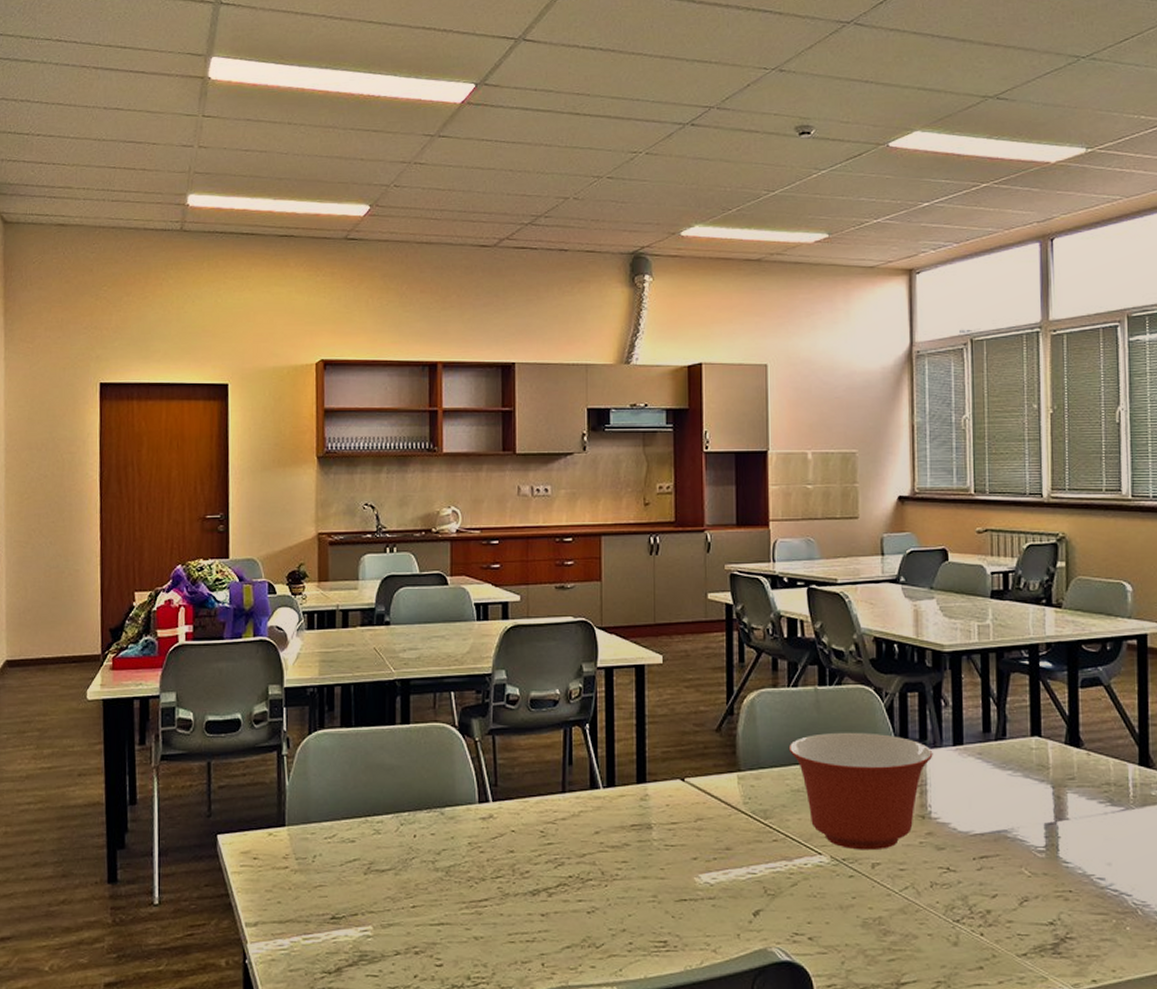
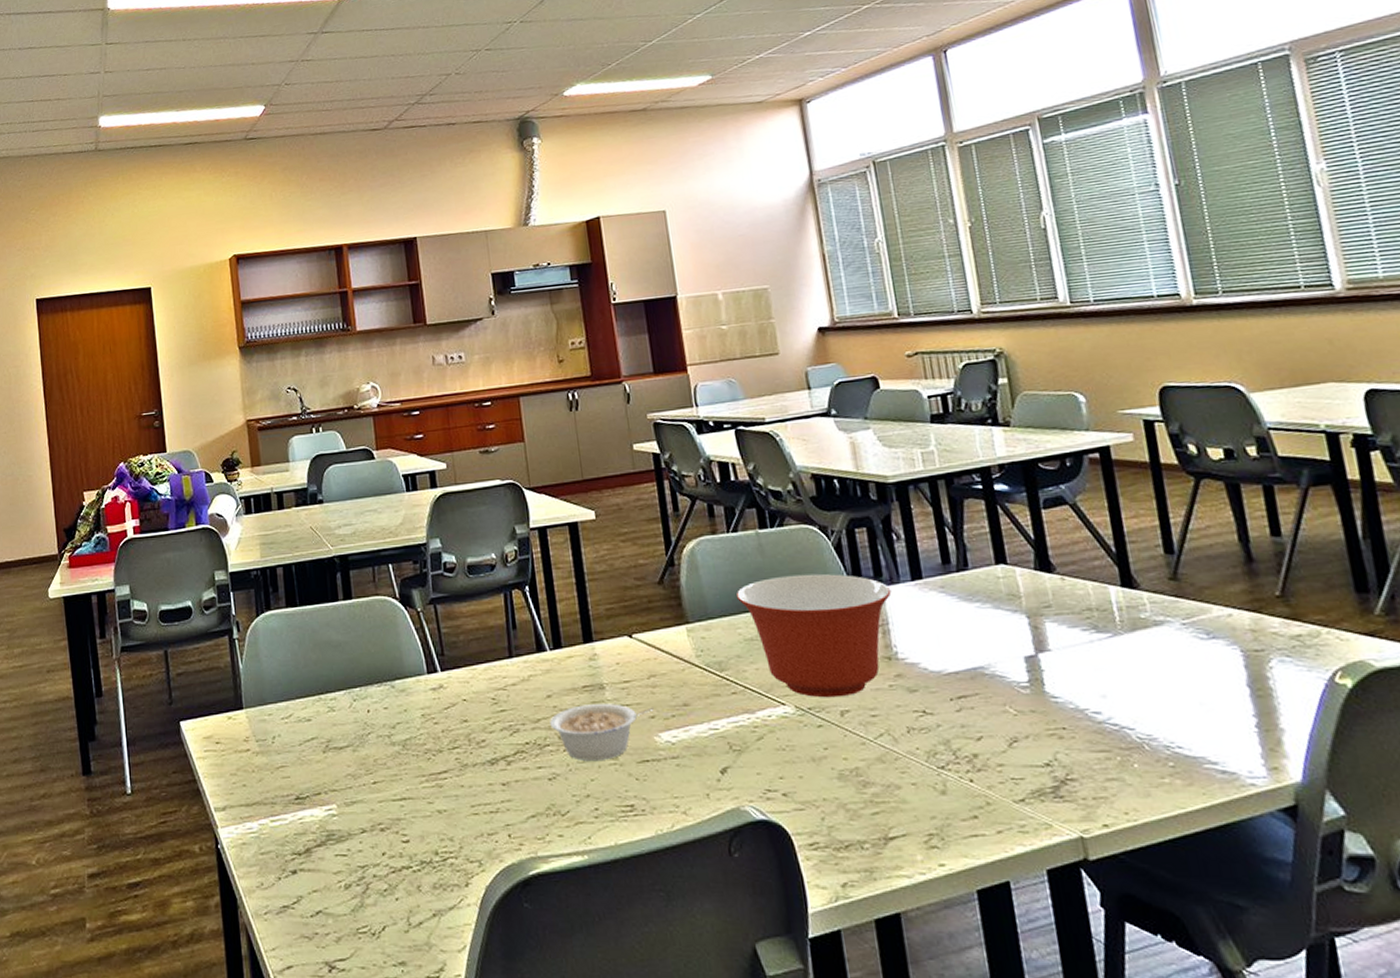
legume: none [595,843,697,897] -> present [550,704,654,761]

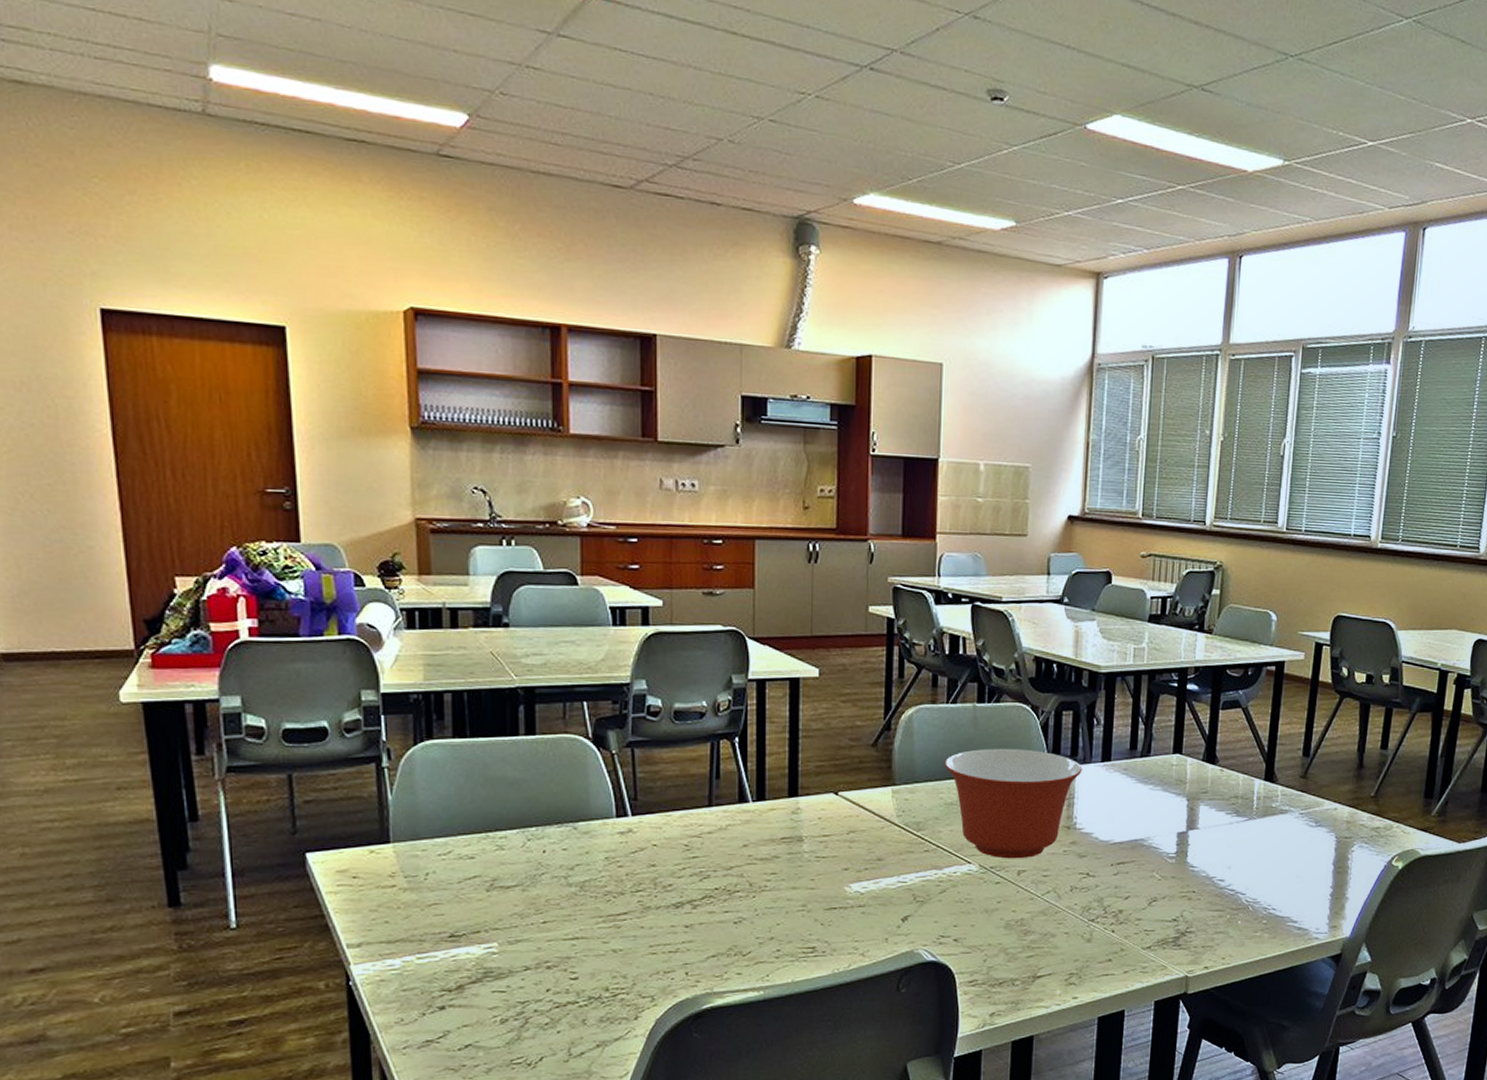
legume: present [550,704,654,761] -> none [743,855,848,906]

